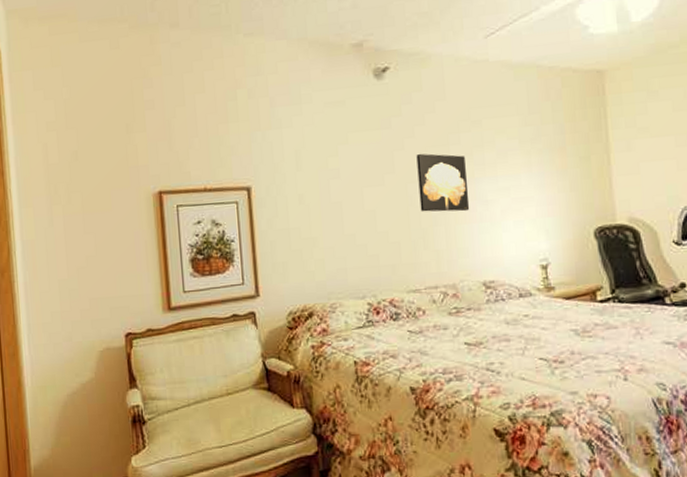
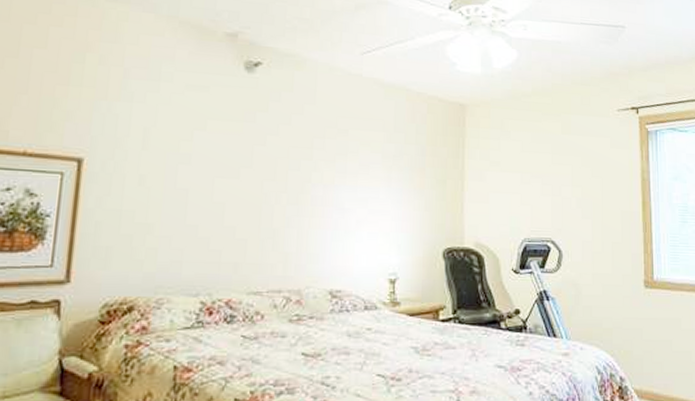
wall art: present [416,153,470,212] -> none [274,152,327,217]

